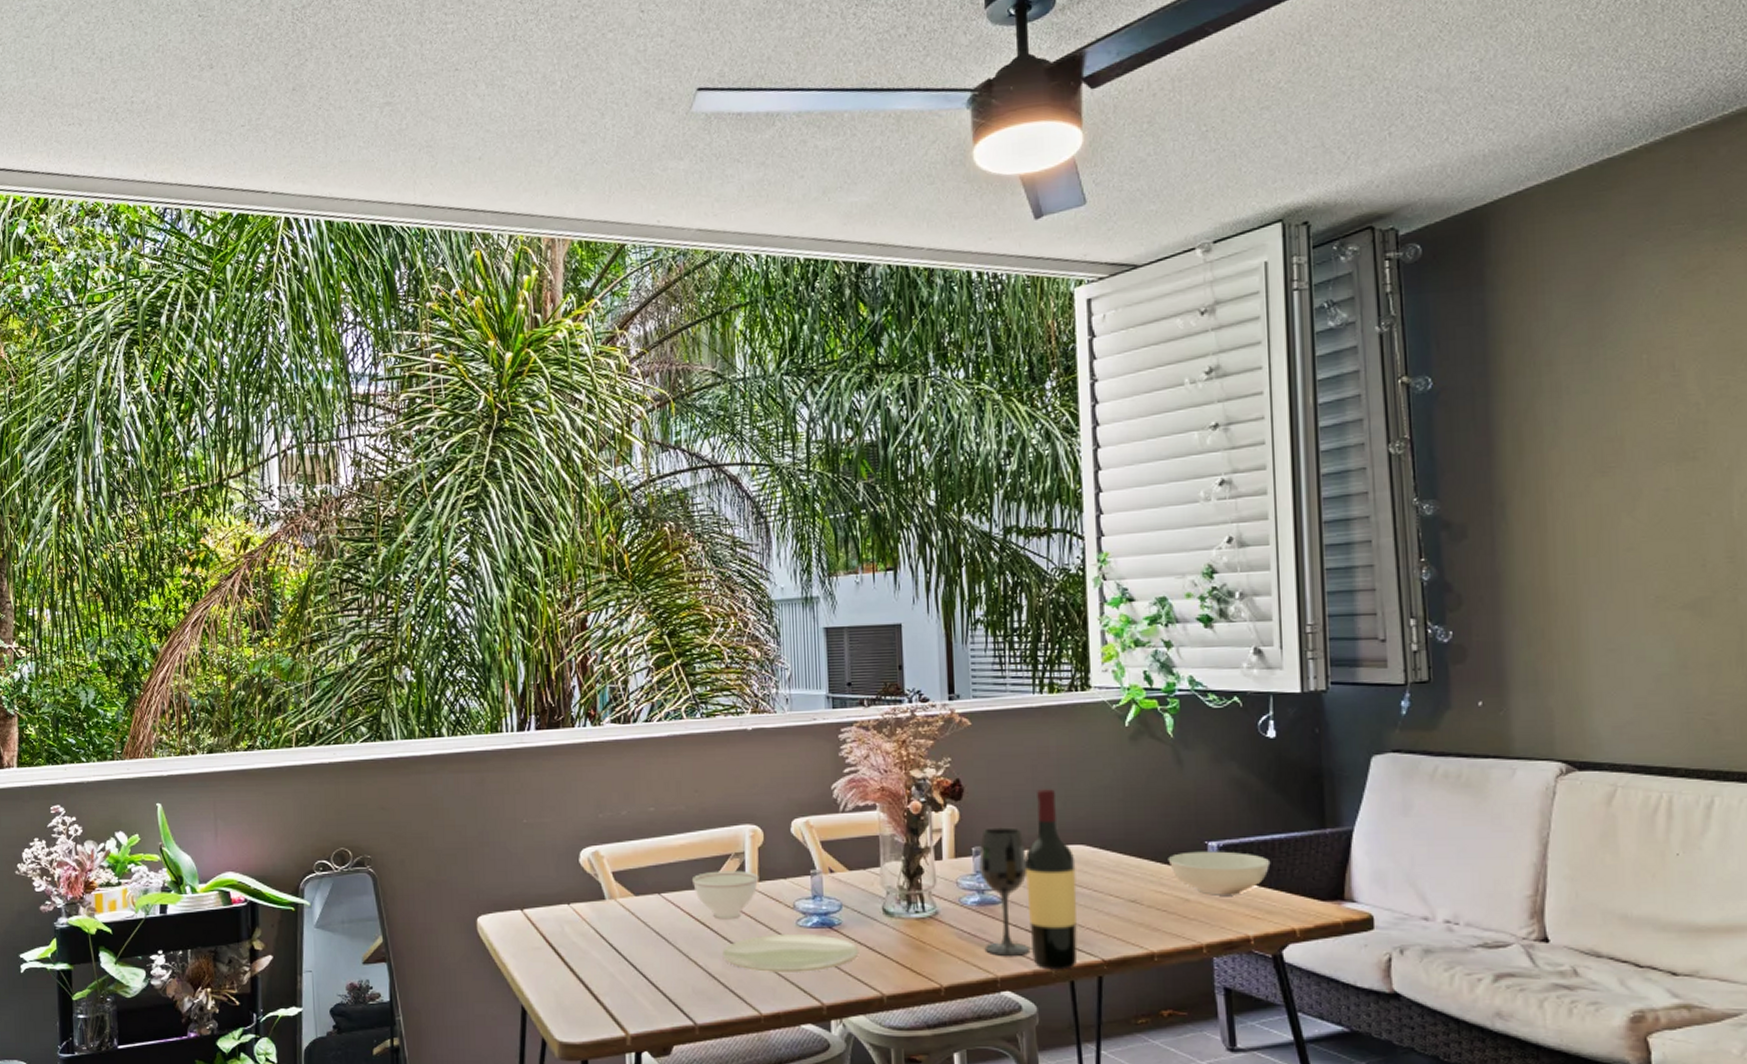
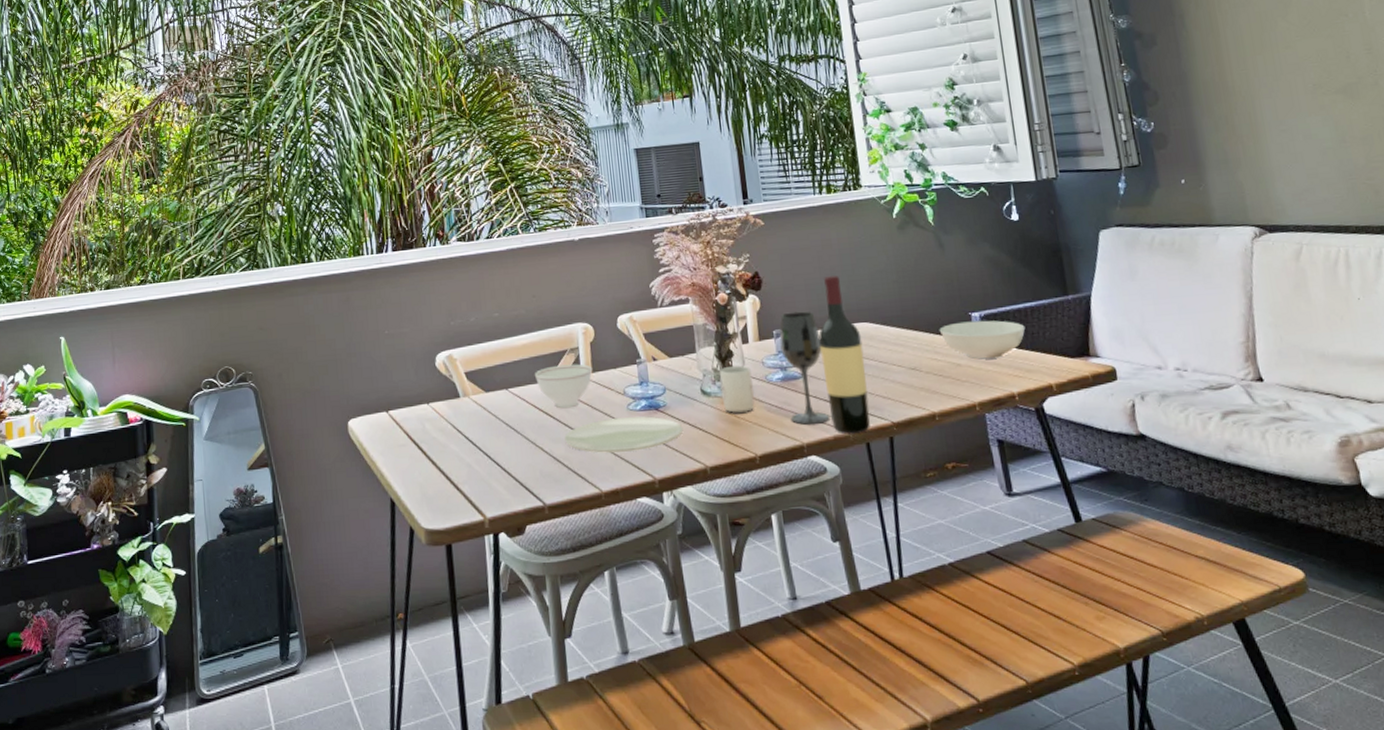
mug: none [904,884,945,937] -> present [719,365,755,413]

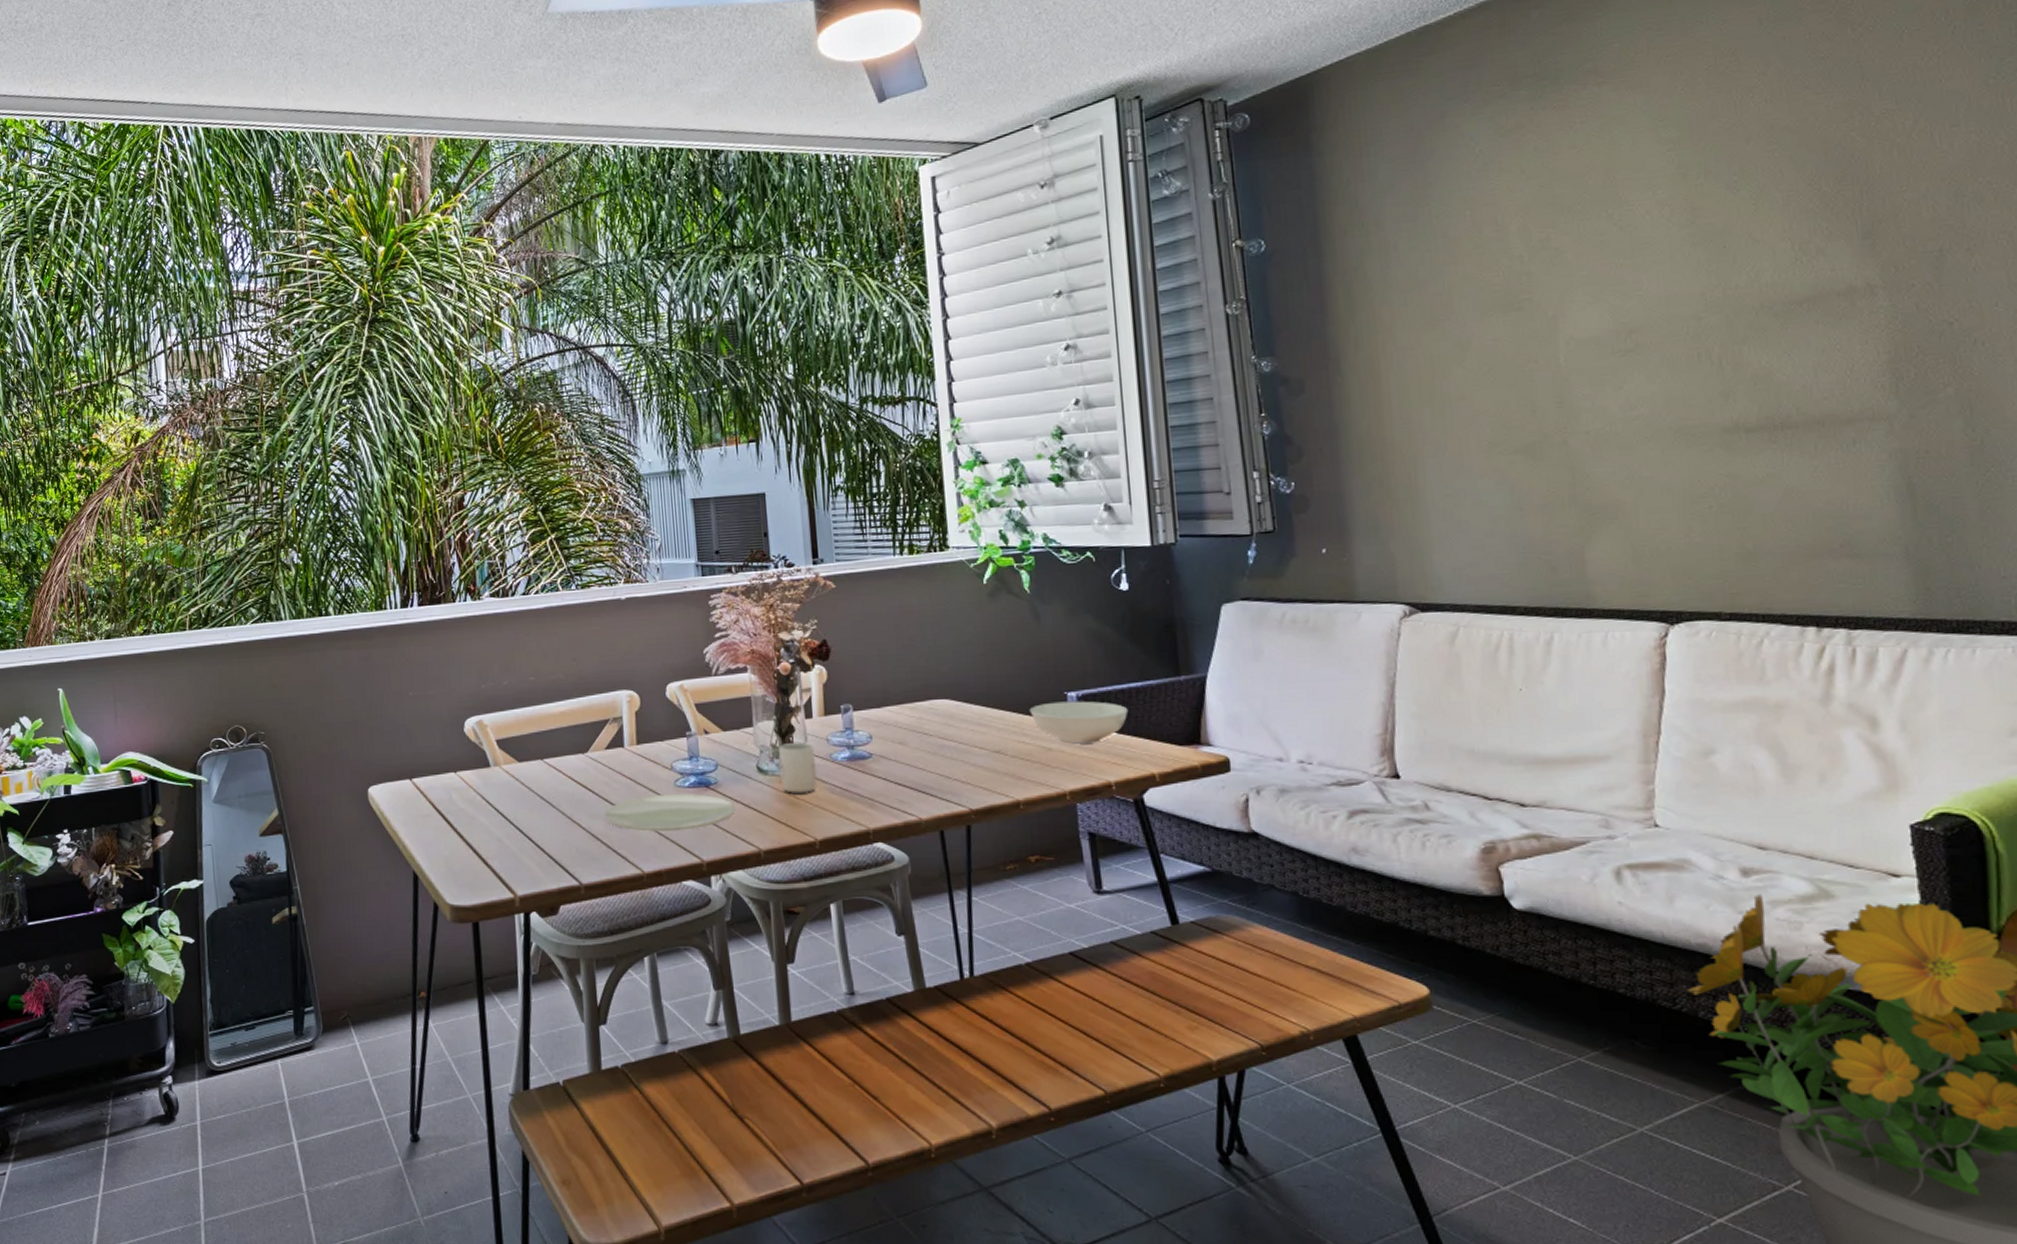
bowl: present [534,364,593,409] -> none [572,734,638,783]
wine glass: present [779,311,829,425] -> none [847,684,899,809]
wine bottle: present [819,275,871,433] -> none [892,645,946,819]

